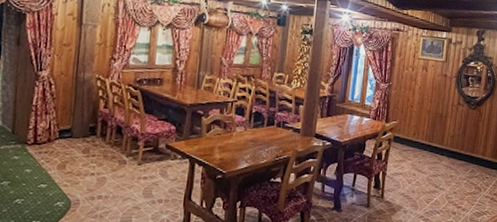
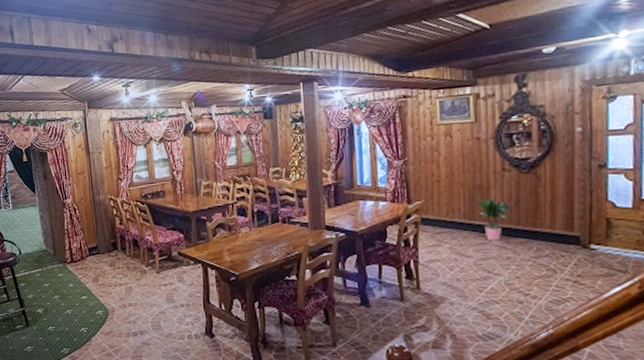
potted plant: none [436,125,460,162] -> present [476,197,512,241]

